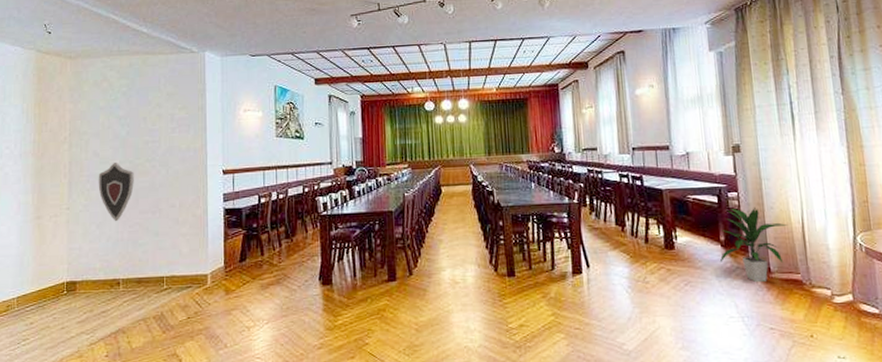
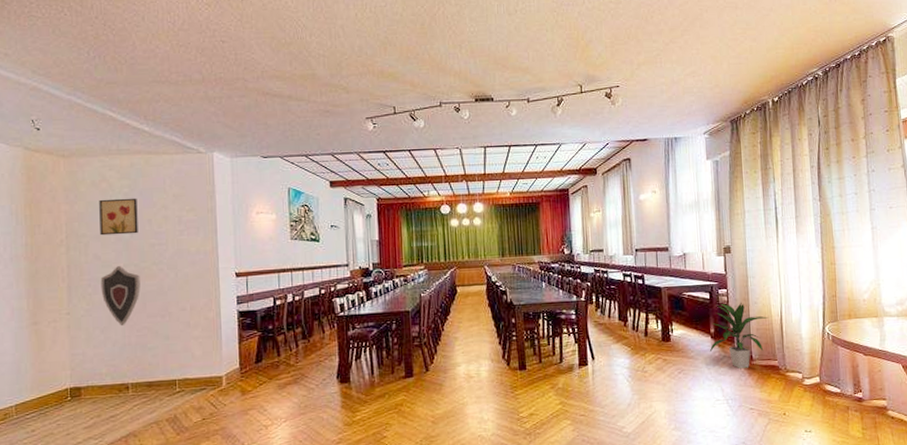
wall art: none [100,96,134,133] -> present [99,198,138,236]

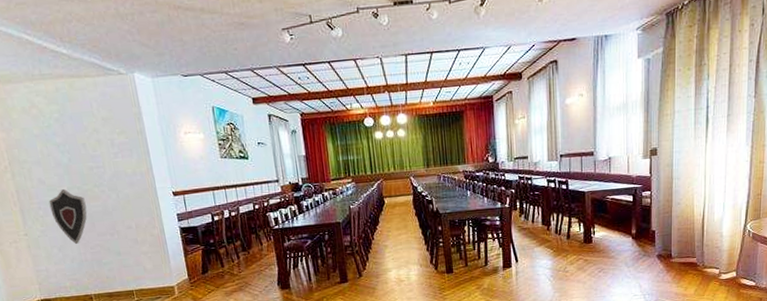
wall art: present [99,198,138,236] -> none [33,122,76,161]
indoor plant: present [709,302,769,369] -> none [629,203,691,266]

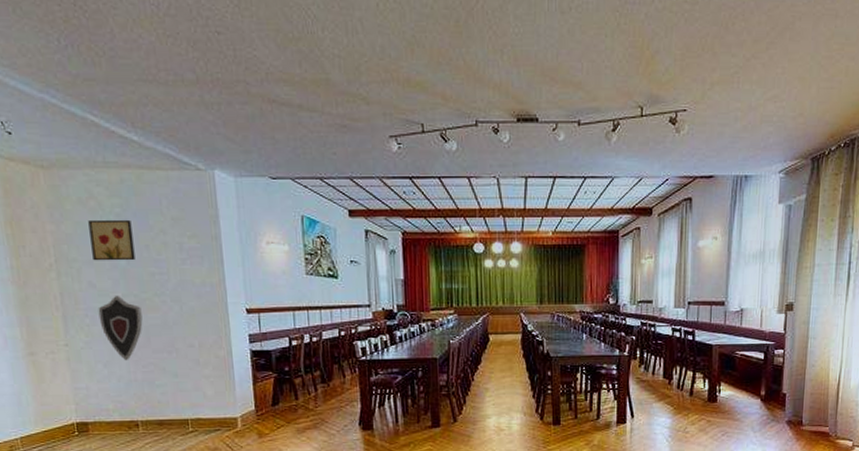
wall art: none [33,122,76,161] -> present [88,219,136,261]

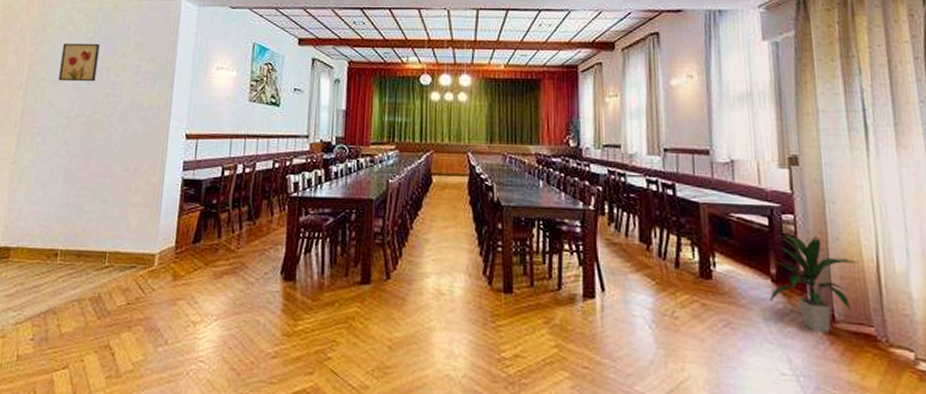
decorative shield: present [98,296,143,361] -> none [48,116,89,183]
indoor plant: none [757,364,825,433] -> present [769,235,858,332]

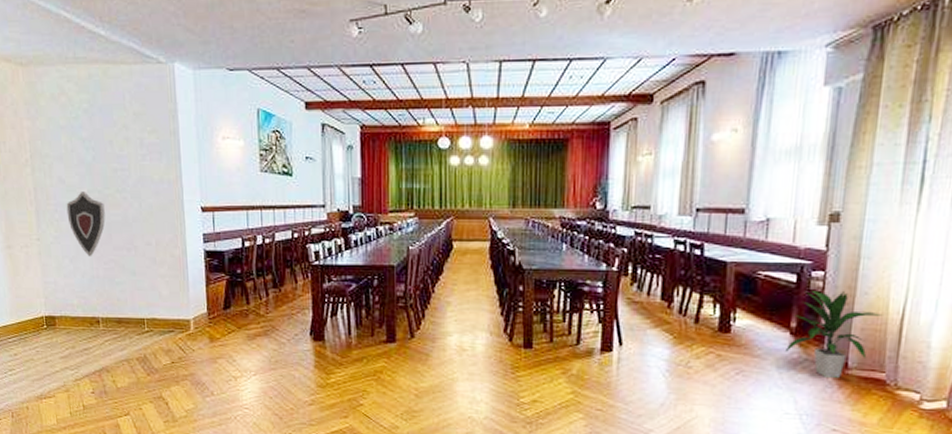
decorative shield: none [48,116,89,183] -> present [66,192,106,257]
wall art: present [58,43,100,82] -> none [59,115,100,157]

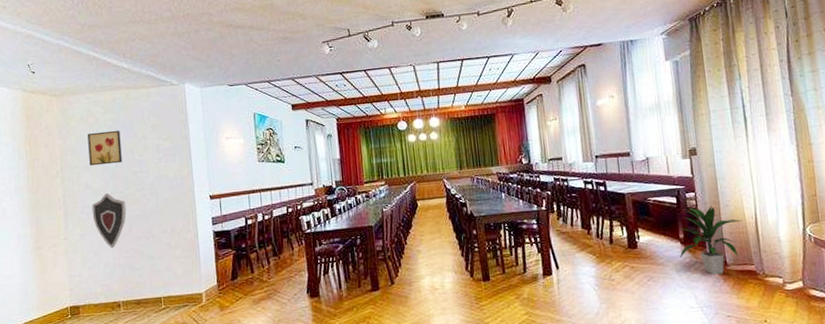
wall art: none [59,115,100,157] -> present [87,130,122,166]

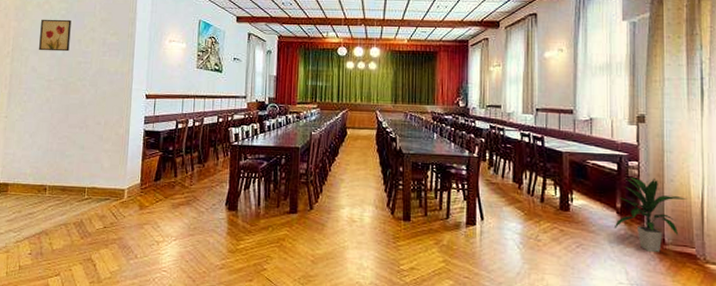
decorative shield: present [92,193,127,249] -> none [34,79,66,133]

